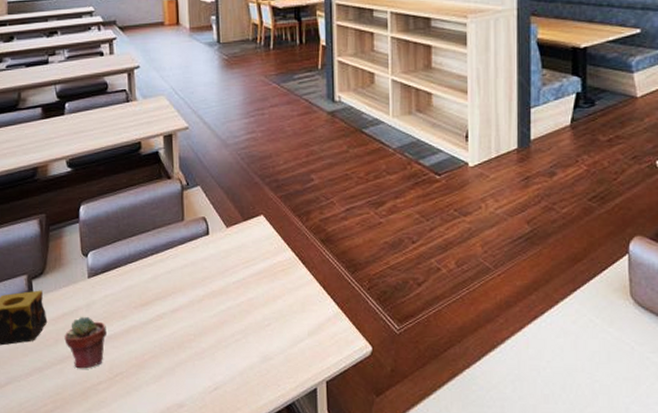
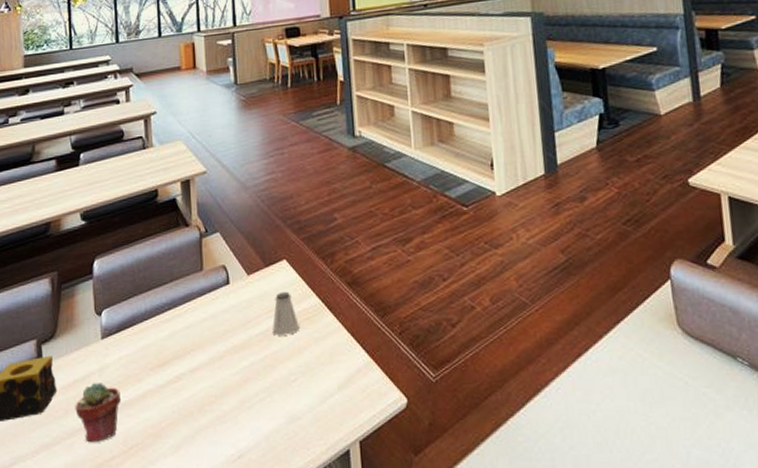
saltshaker: none [249,244,274,284] -> present [272,291,299,336]

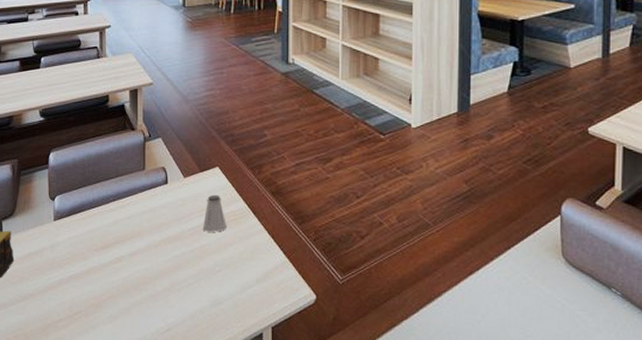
potted succulent: present [75,383,121,443] -> none [29,257,68,307]

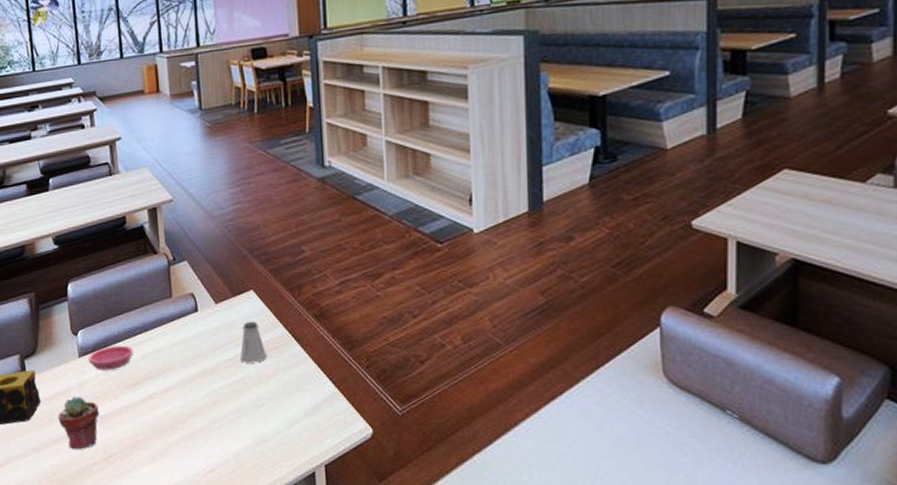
potted succulent: none [29,257,68,307] -> present [58,397,99,450]
saucer: none [63,211,105,234] -> present [88,345,133,370]

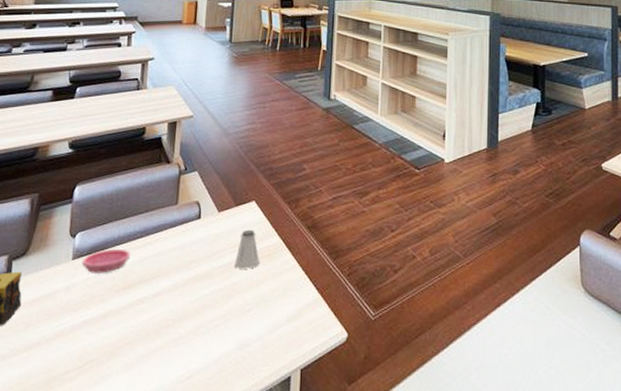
potted succulent: present [58,397,99,450] -> none [36,300,83,357]

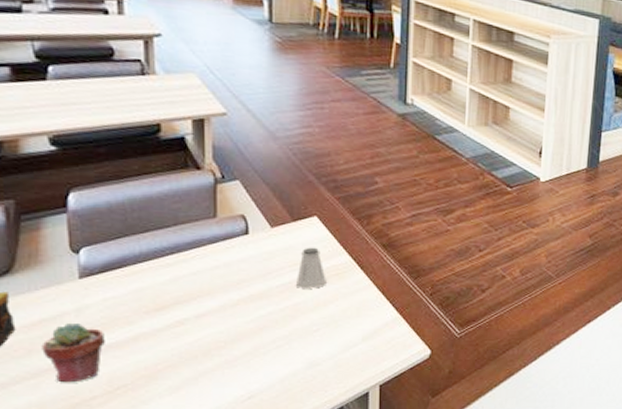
potted succulent: none [36,300,83,357] -> present [41,324,105,383]
saucer: present [81,248,130,273] -> none [93,266,159,294]

